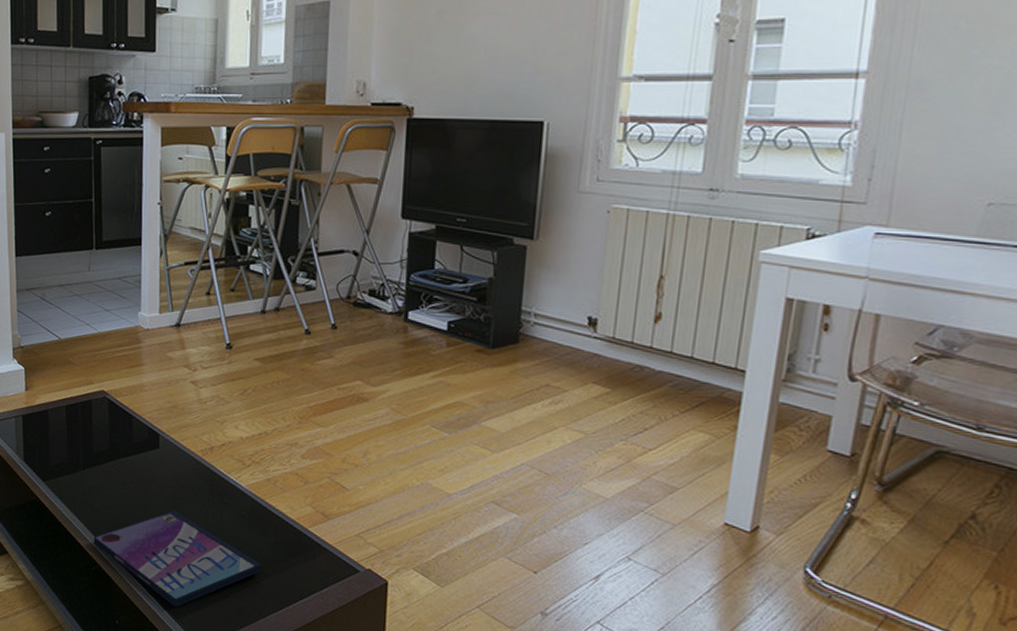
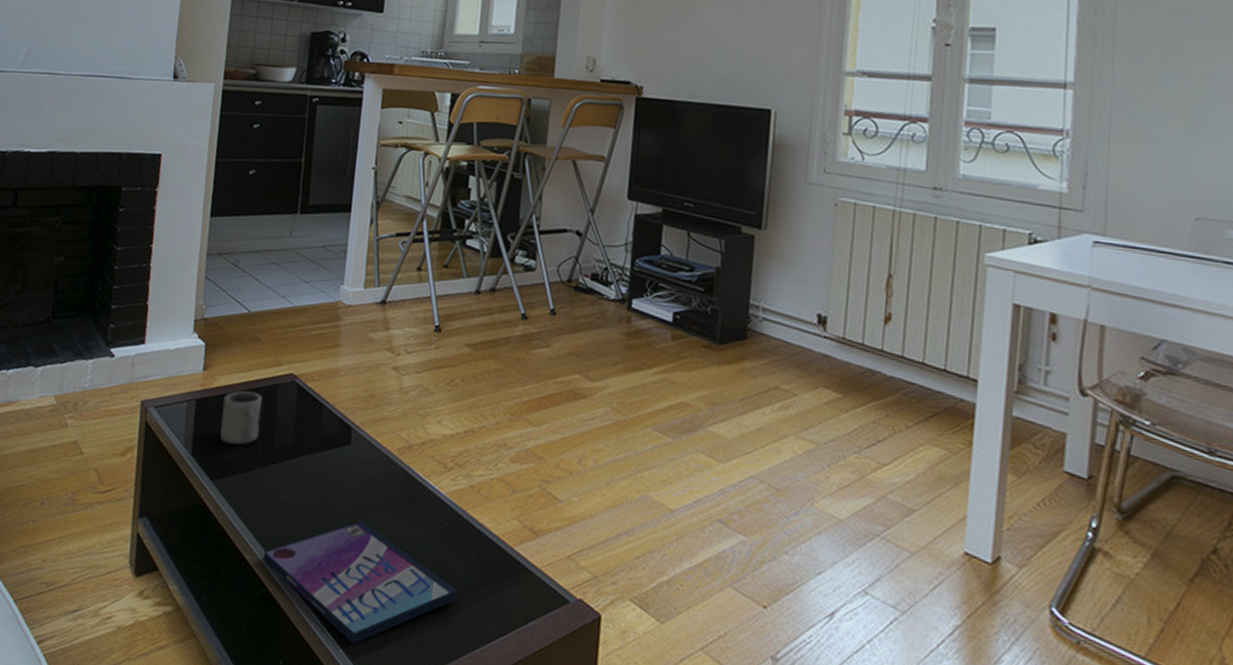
cup: none [45,406,80,452] -> present [220,390,262,445]

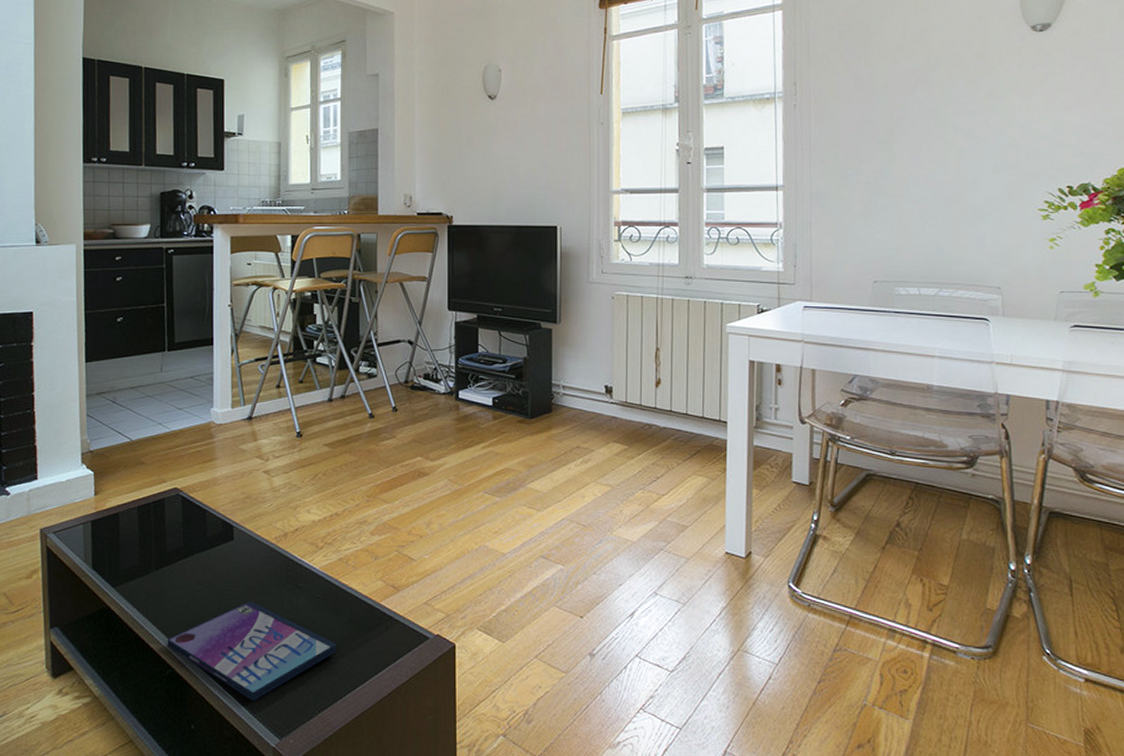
cup: present [220,390,262,445] -> none [116,507,152,555]

